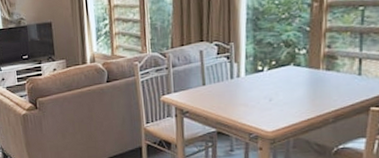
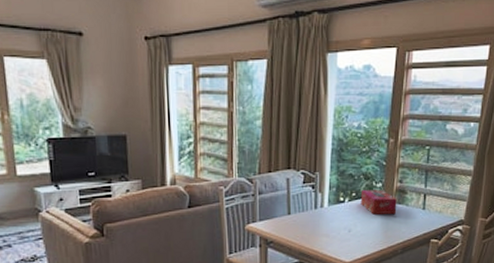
tissue box: none [281,56,326,83] -> present [360,190,397,215]

